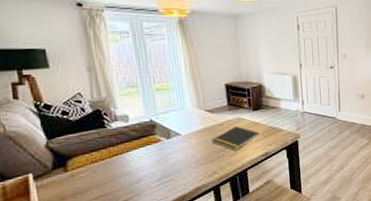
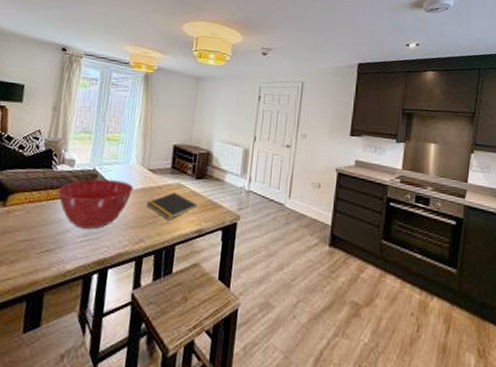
mixing bowl: none [119,125,196,175] -> present [57,179,134,229]

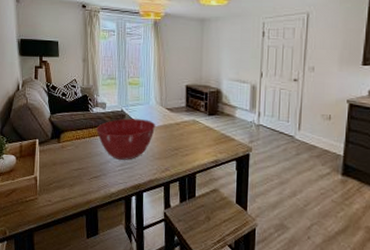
notepad: present [146,192,198,220] -> none [168,128,212,152]

